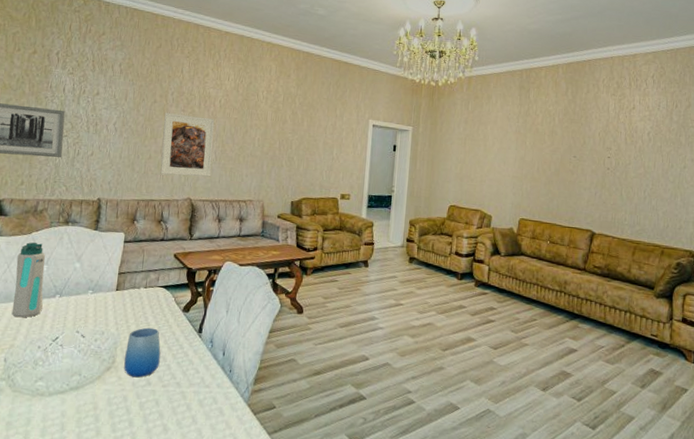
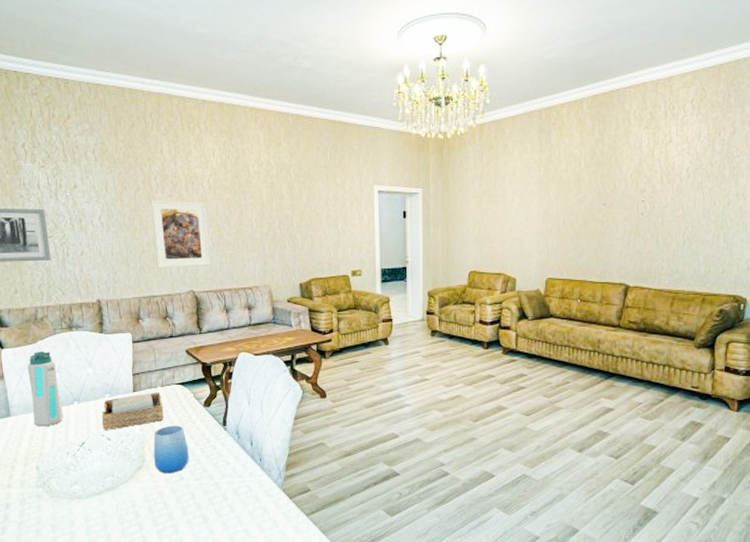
napkin holder: none [79,293,143,327] -> present [101,392,163,430]

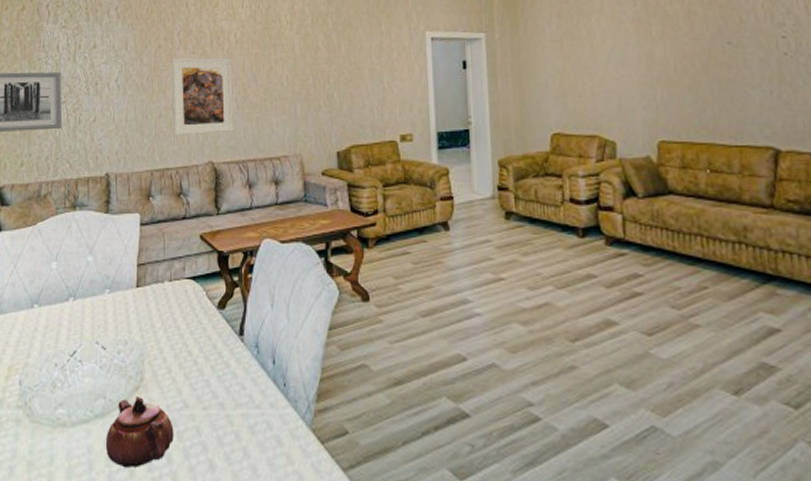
water bottle: present [27,352,64,427] -> none [22,235,57,329]
napkin holder: present [101,392,163,430] -> none [98,288,169,336]
teapot: none [116,473,173,525] -> present [105,395,174,468]
cup: present [153,425,189,474] -> none [153,332,196,399]

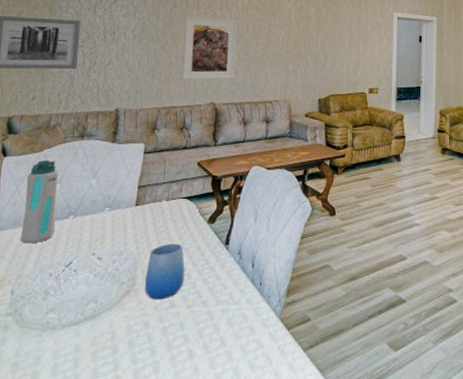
water bottle: none [22,235,57,329] -> present [20,161,59,244]
teapot: present [105,395,174,468] -> none [93,298,159,362]
cup: none [153,332,196,399] -> present [144,243,185,300]

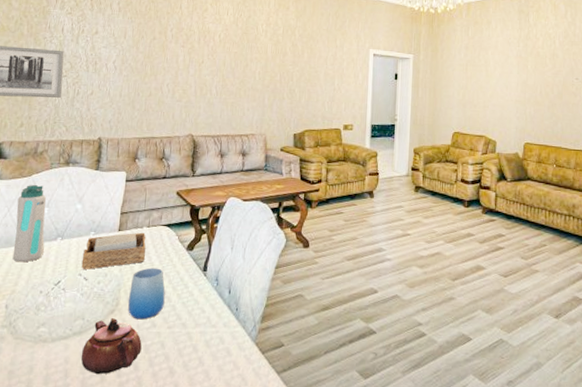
teapot: none [93,298,159,362] -> present [81,317,142,375]
napkin holder: none [95,206,165,248] -> present [81,232,146,270]
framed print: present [182,17,238,80] -> none [161,49,215,112]

